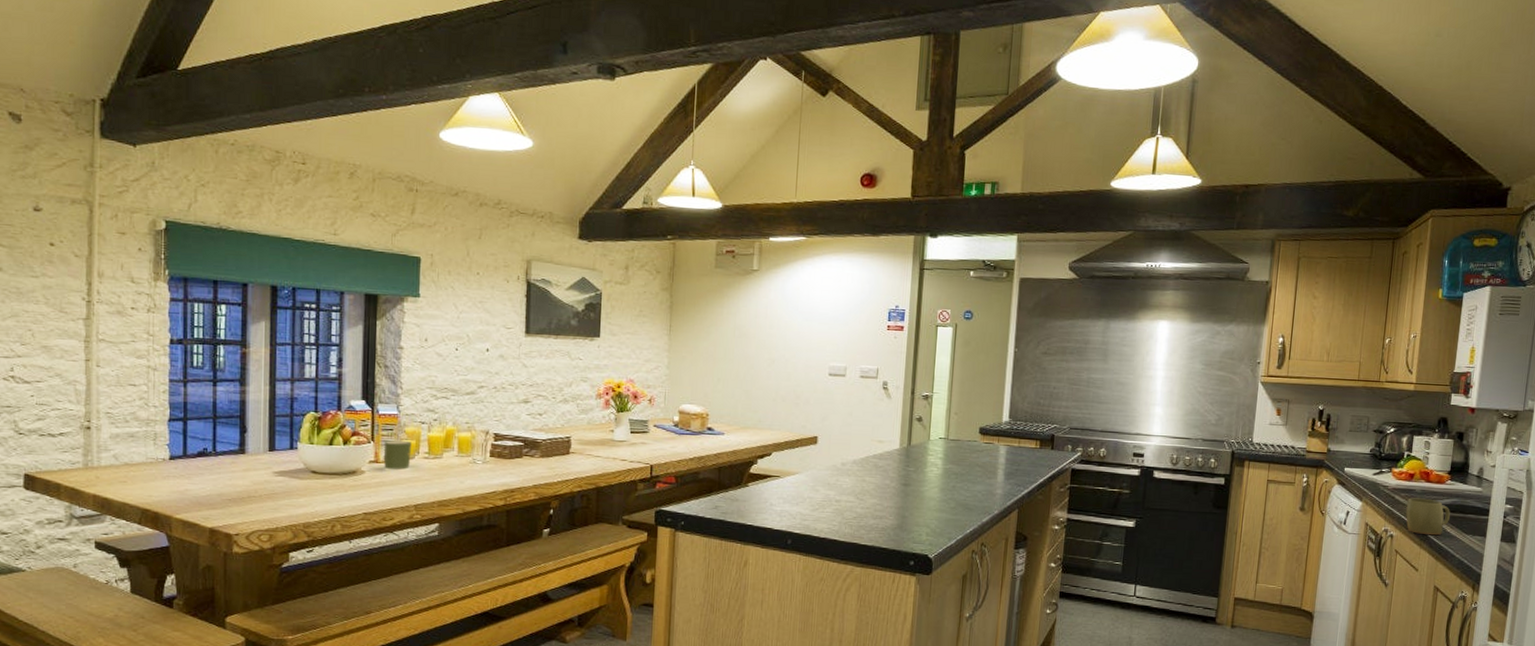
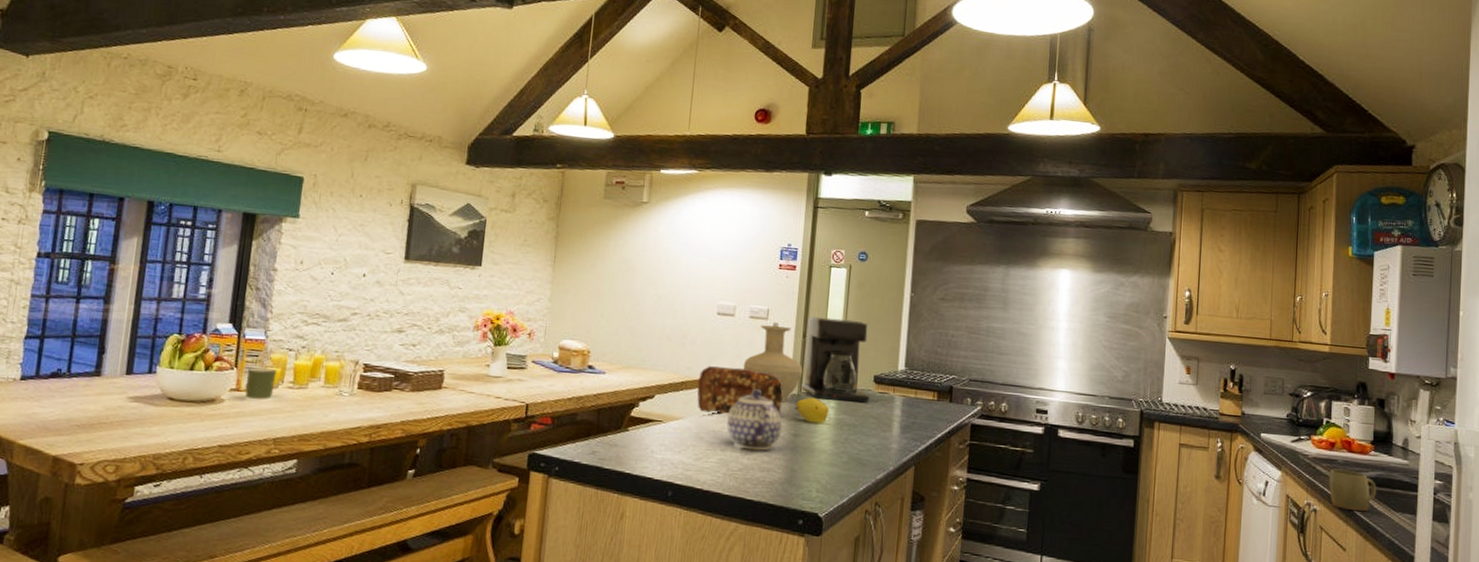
bread loaf: none [811,424,894,469] -> present [697,366,783,415]
teapot: none [841,444,894,500] -> present [726,389,783,451]
vase: none [855,384,912,455] -> present [743,325,803,403]
fruit: none [905,449,937,473] -> present [795,397,829,423]
coffee maker: none [911,374,976,453] -> present [801,316,870,403]

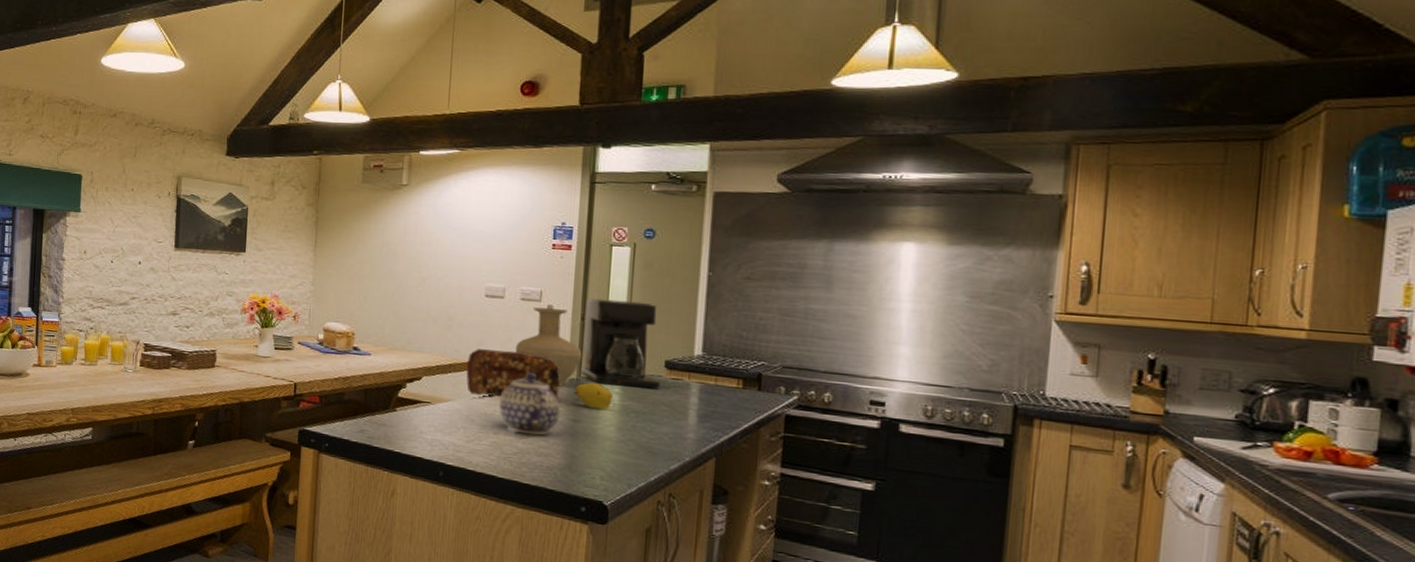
mug: present [245,367,277,401] -> none [46,345,70,375]
mug: present [1328,468,1376,512] -> none [1300,483,1380,539]

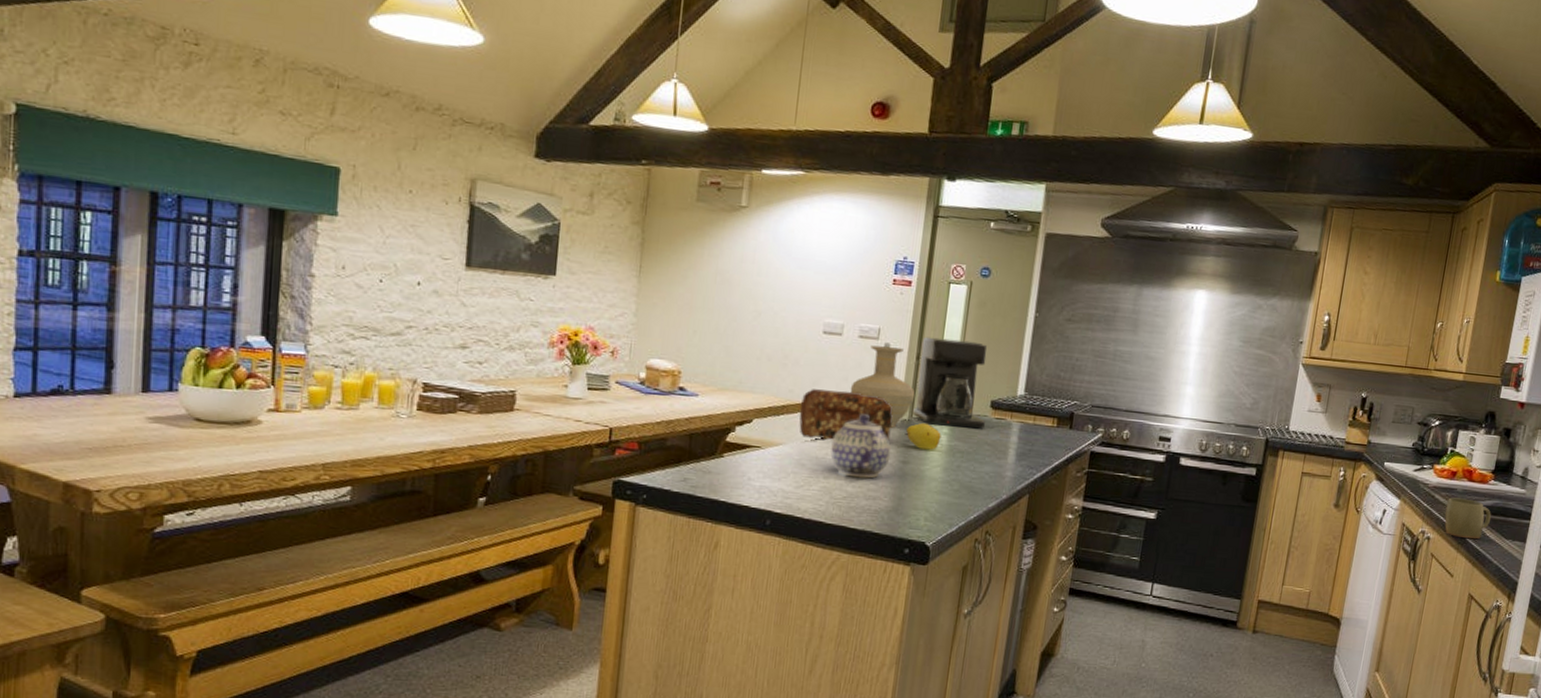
mug: none [1300,483,1380,539] -> present [1444,497,1491,540]

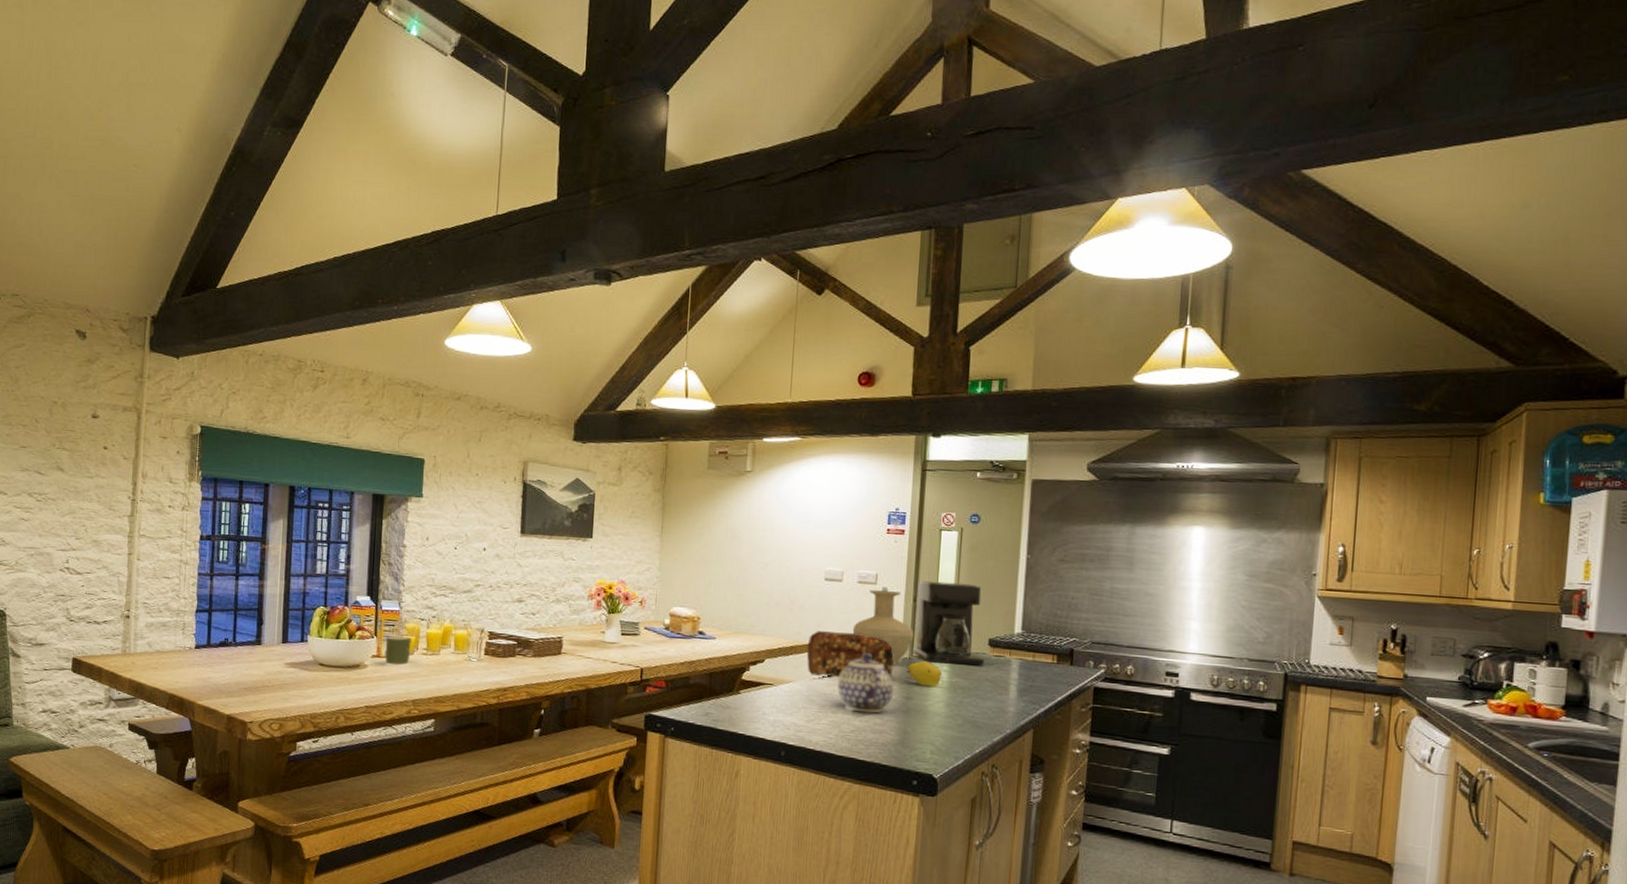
mug: none [286,385,321,423] -> present [385,635,412,666]
mug: present [1444,497,1491,540] -> none [1507,735,1567,782]

